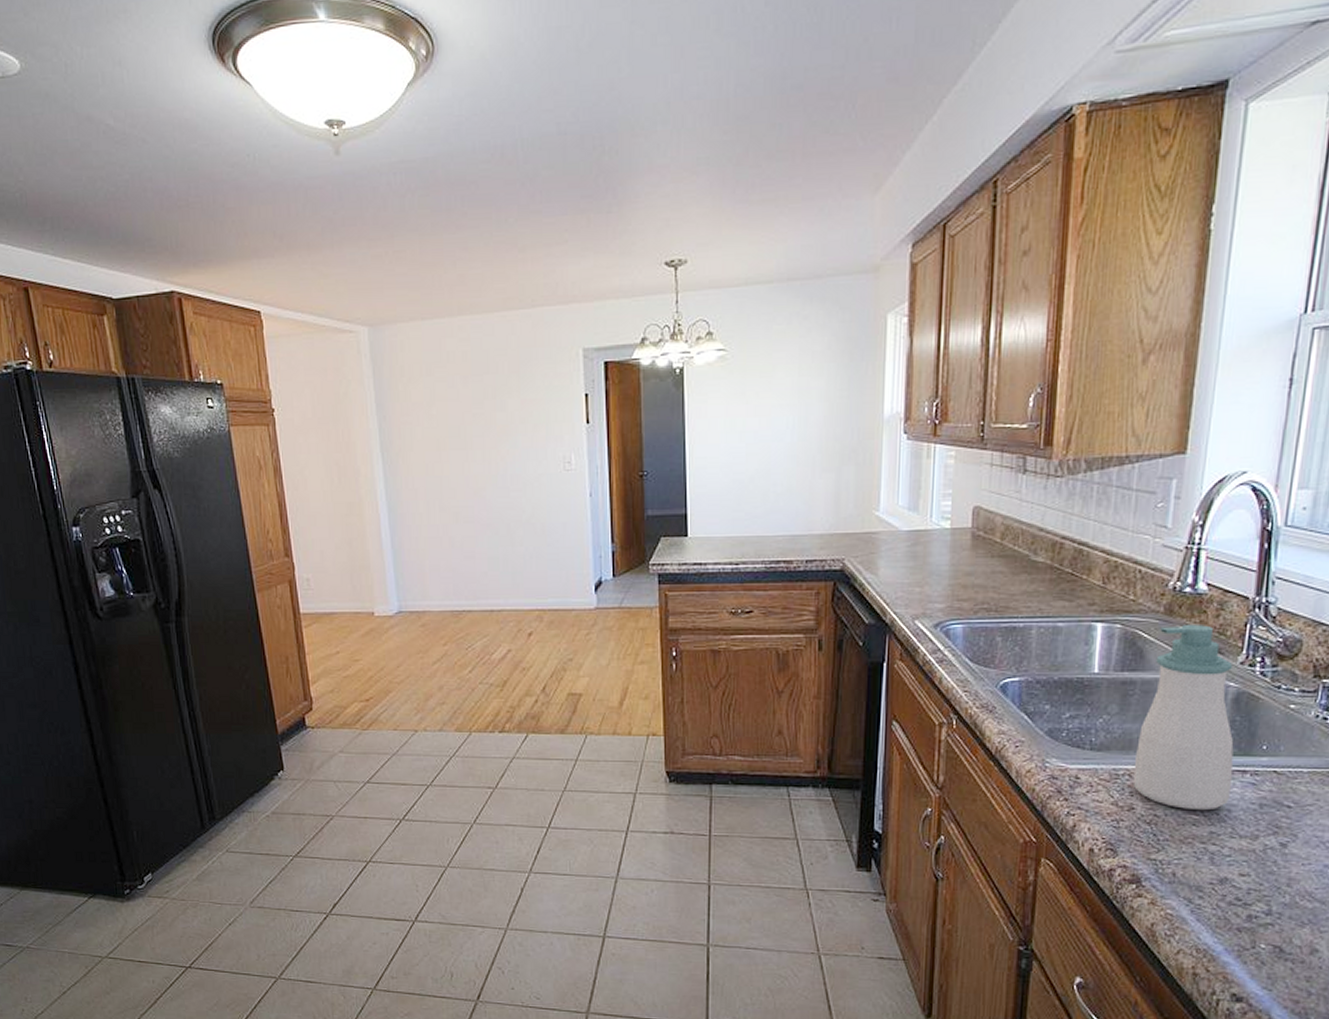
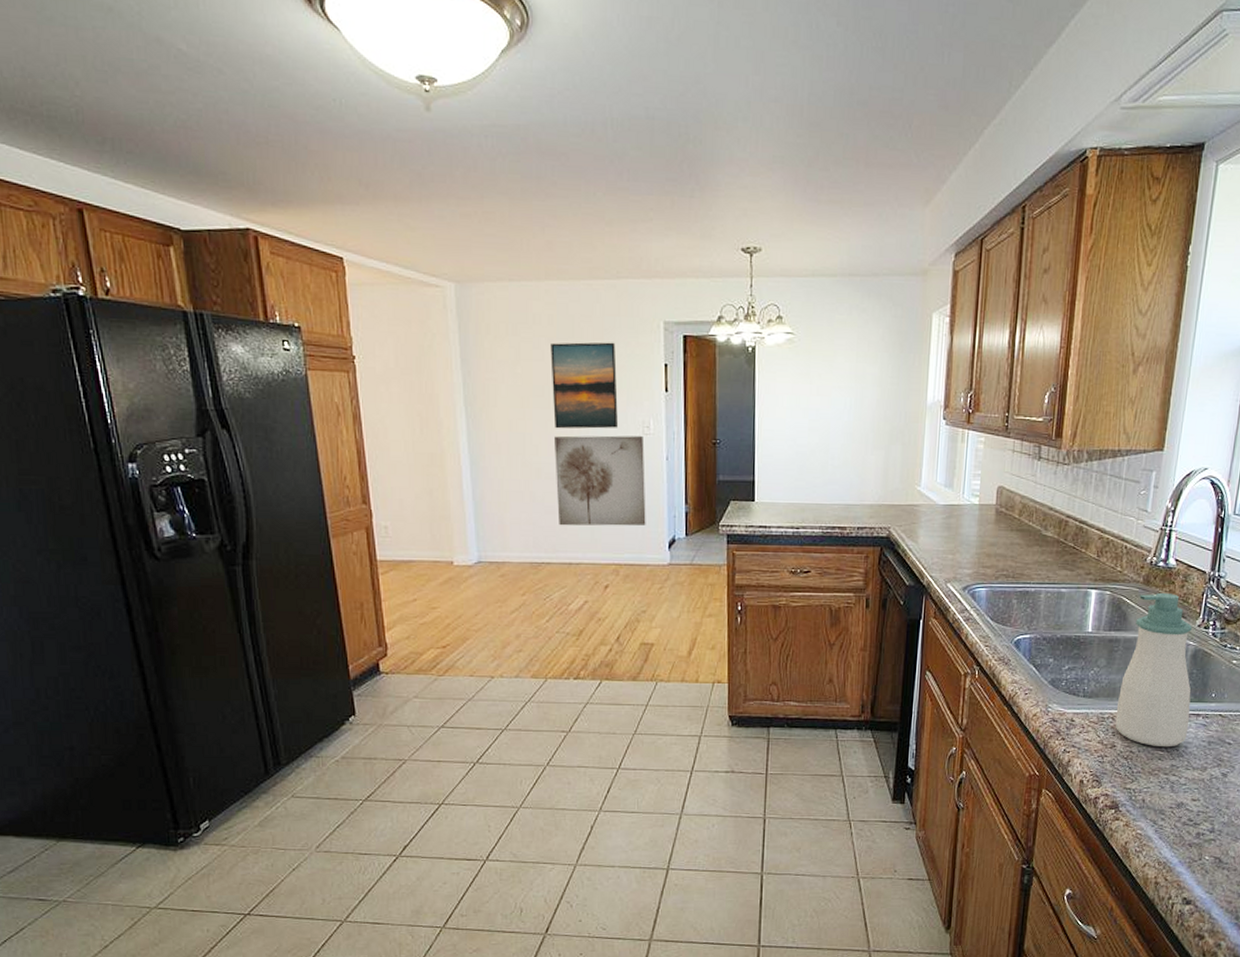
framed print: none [465,375,538,470] -> present [550,342,619,429]
wall art: none [472,473,570,572] -> present [555,435,646,526]

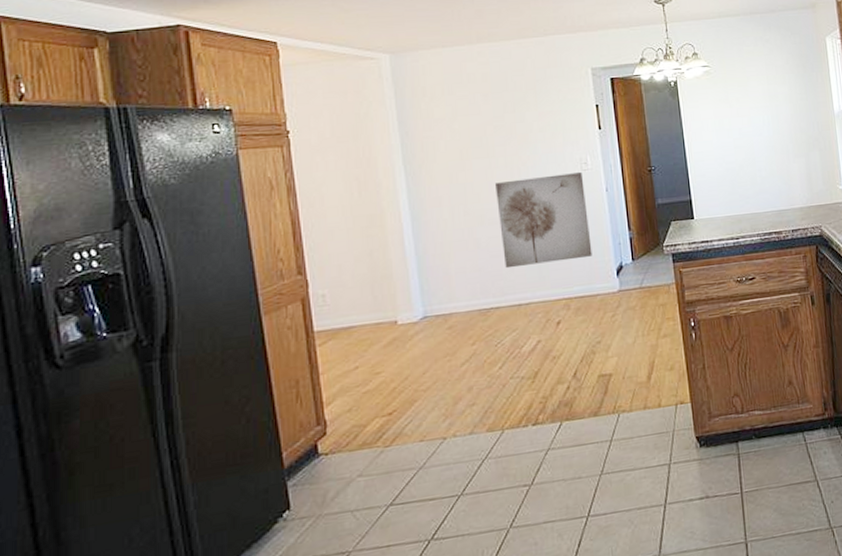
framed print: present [550,342,619,429] -> none [486,91,558,176]

